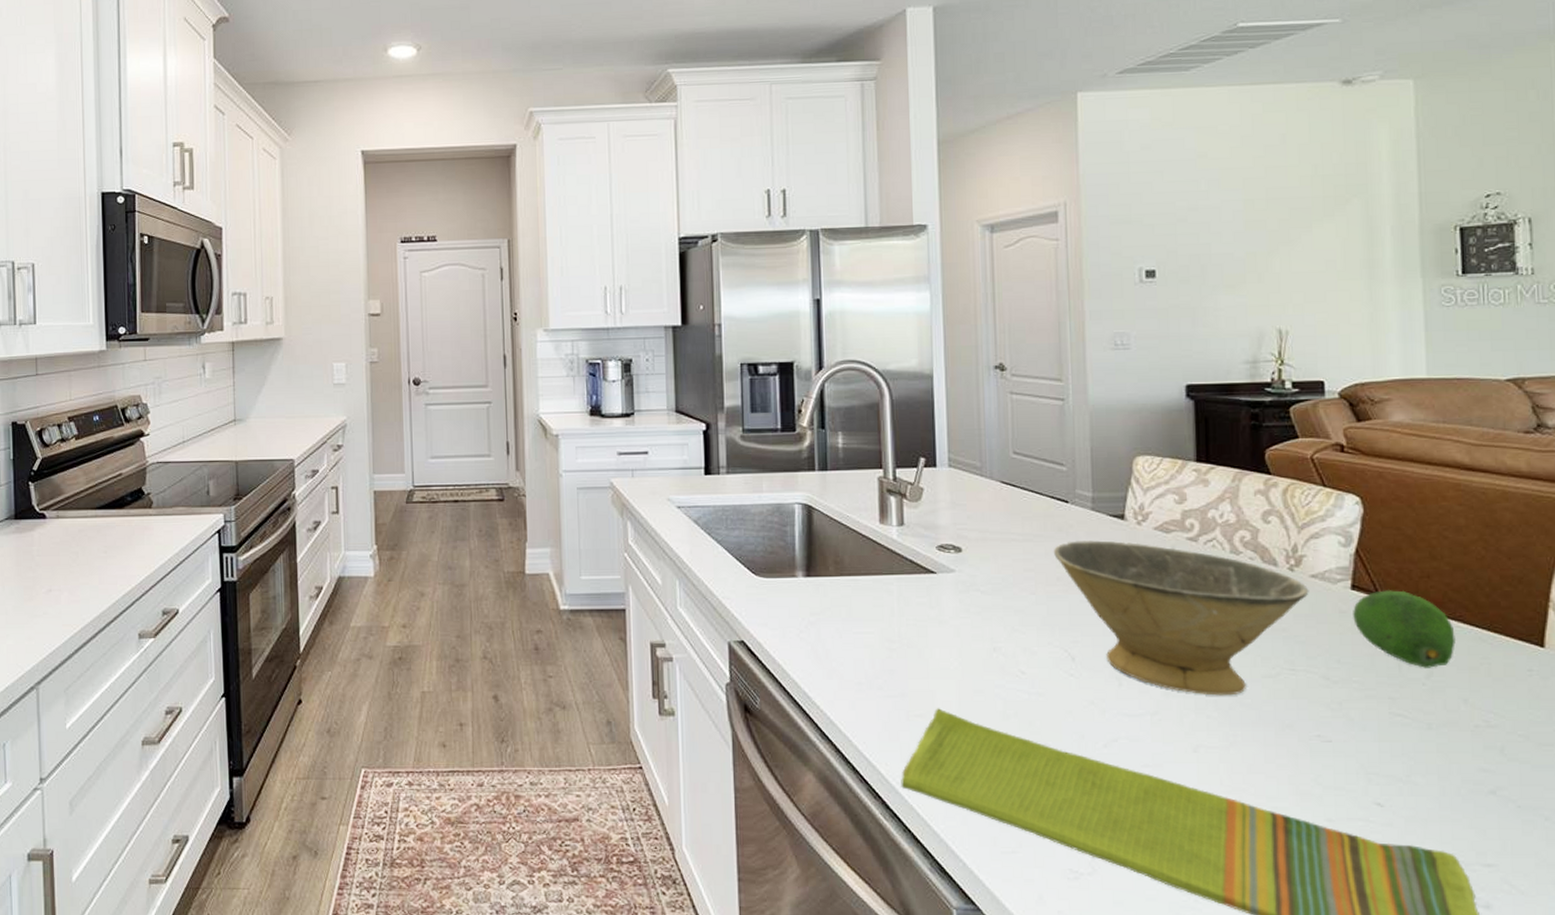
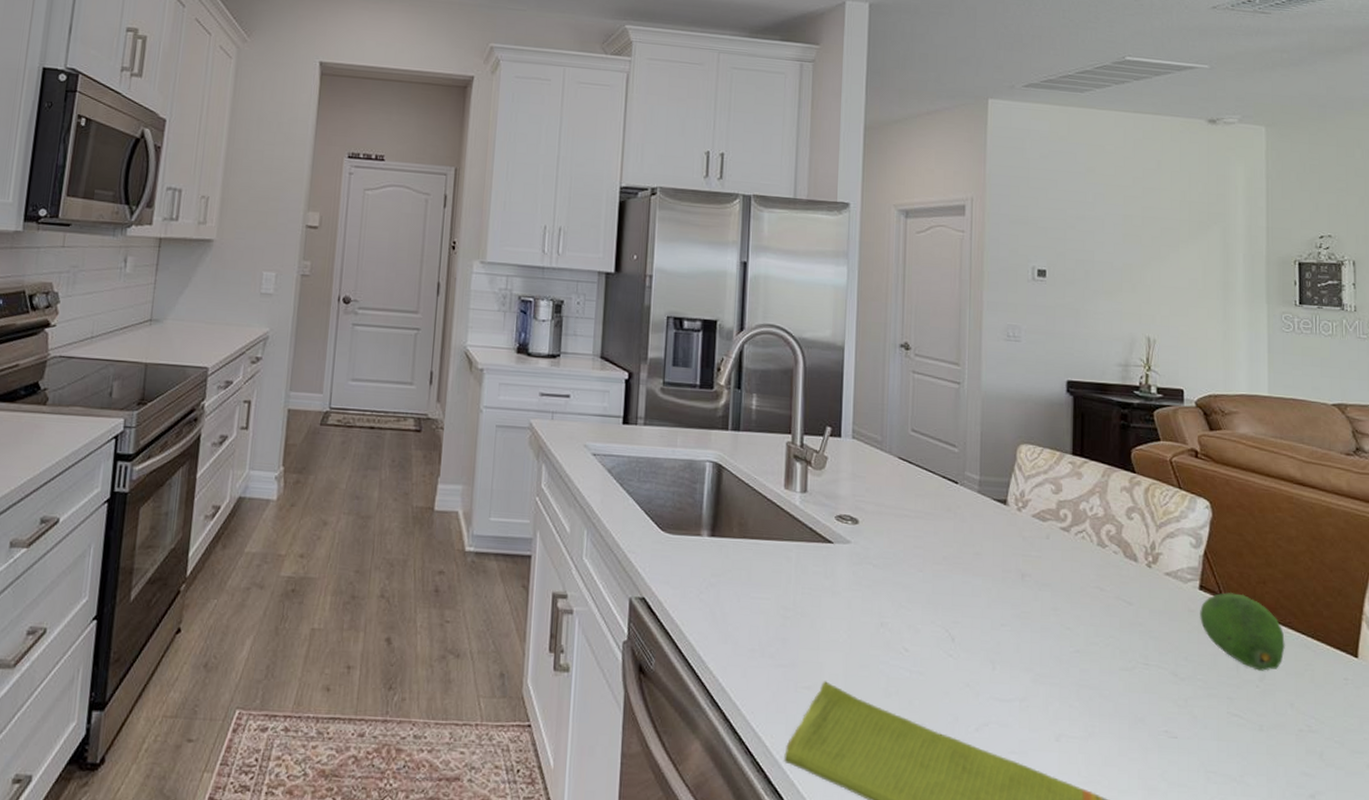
bowl: present [1054,540,1309,696] -> none [942,522,1164,686]

